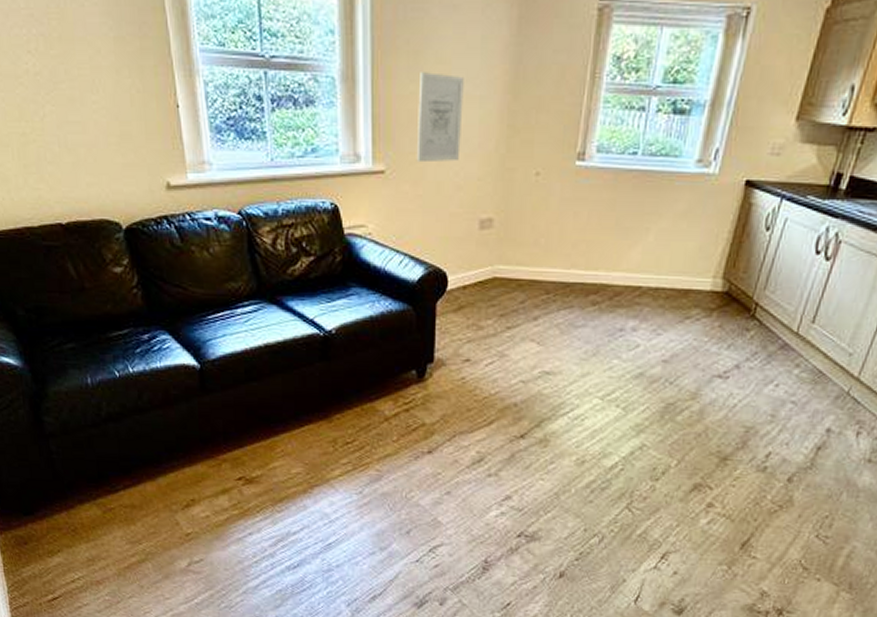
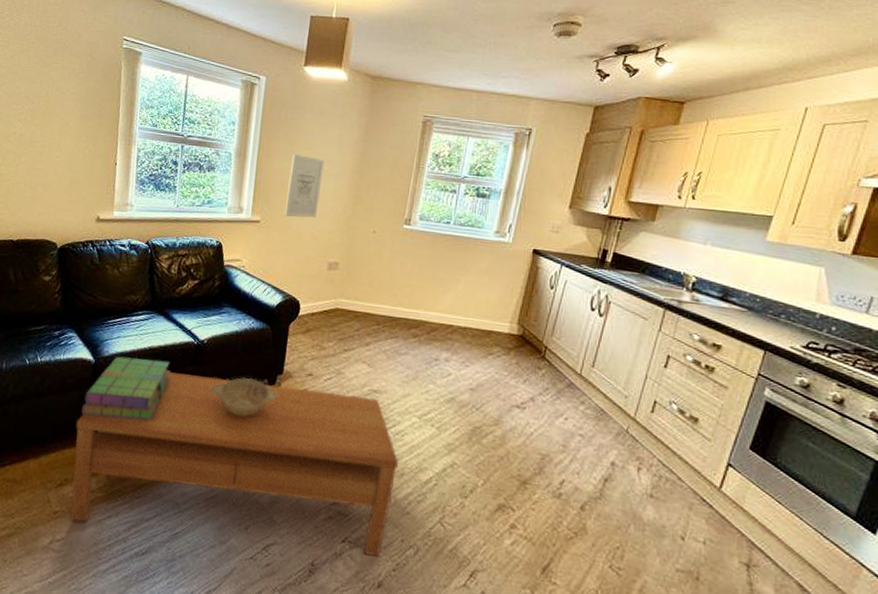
coffee table: none [192,371,578,548] -> present [70,372,398,557]
stack of books: none [195,357,297,430] -> present [81,356,171,421]
decorative bowl: none [347,369,430,414] -> present [210,377,278,417]

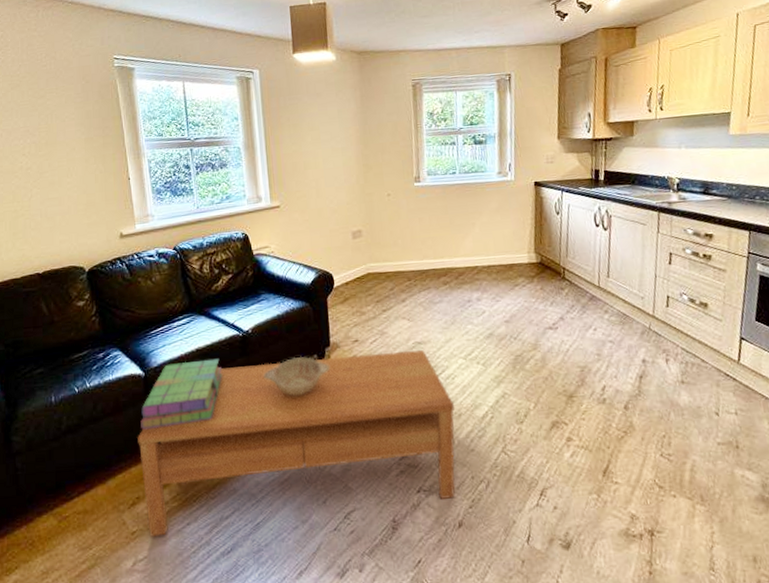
wall art: present [284,154,324,218] -> none [299,136,332,197]

